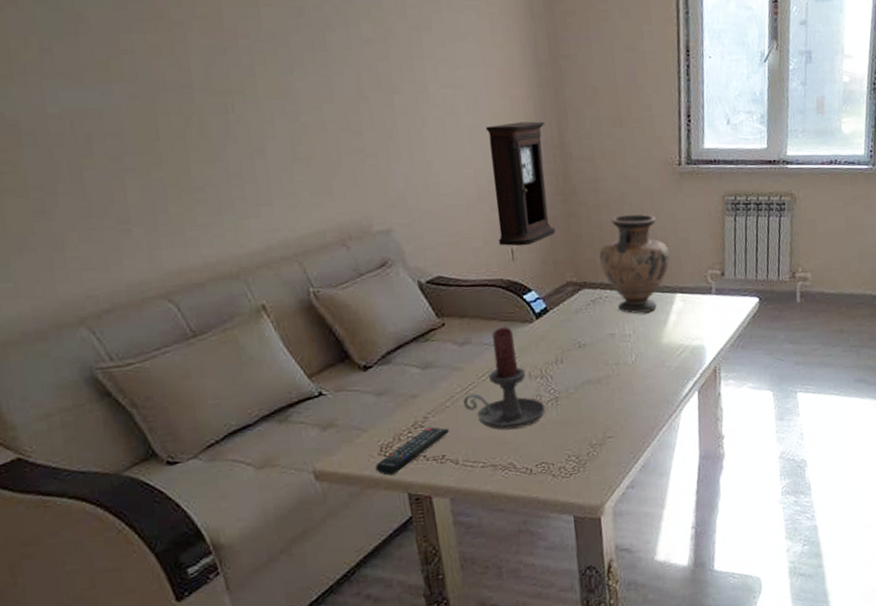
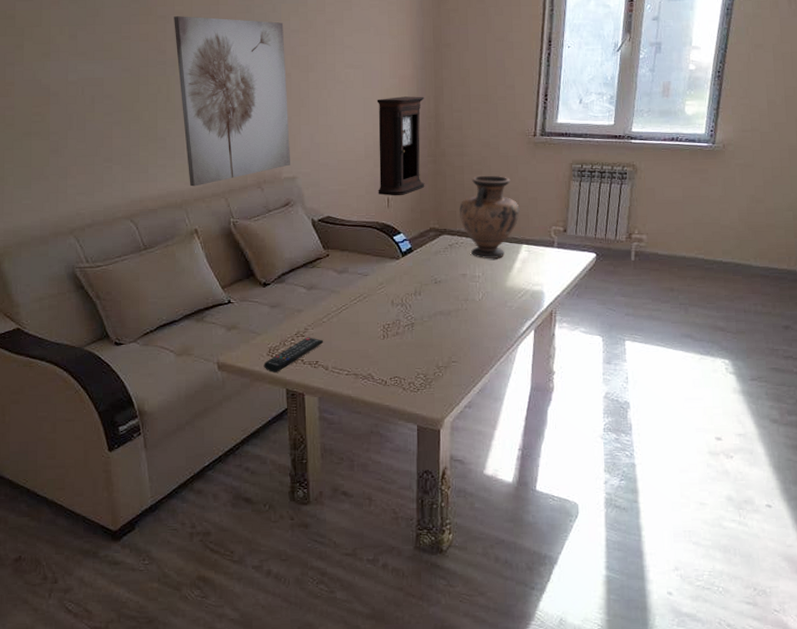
wall art: none [195,21,382,250] -> present [174,16,290,187]
candle holder: present [463,327,546,430] -> none [337,261,403,346]

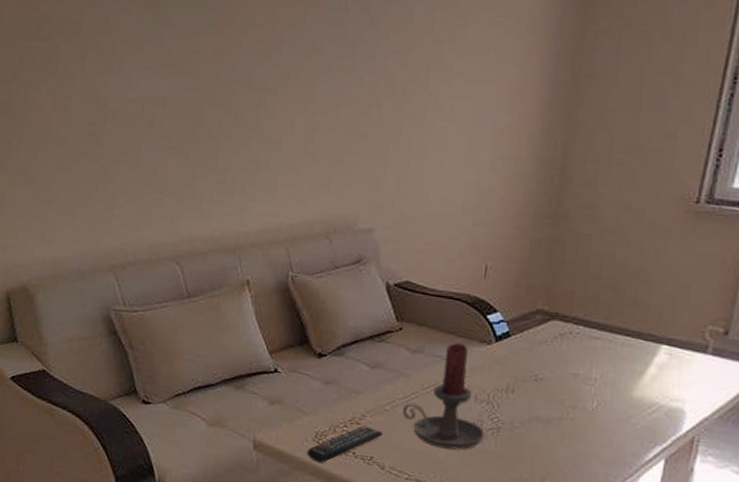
wall art: present [174,16,290,187] -> none [246,28,381,230]
candle holder: none [337,261,403,346] -> present [403,343,485,450]
pendulum clock: present [377,96,425,196] -> none [473,139,550,265]
vase: present [460,175,520,259] -> none [579,248,664,359]

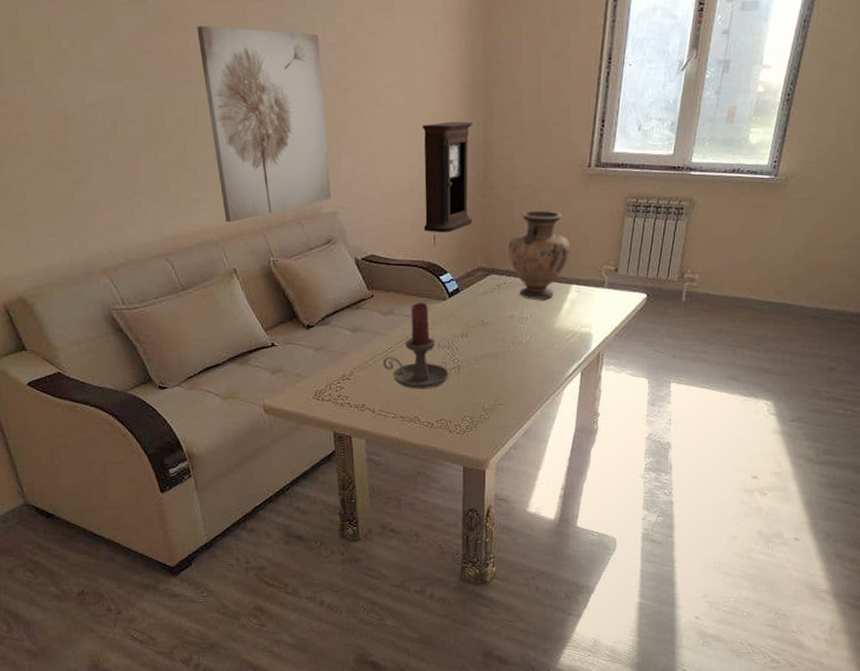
wall art: none [246,28,381,230] -> present [197,26,331,223]
remote control: present [307,425,383,463] -> none [310,380,370,416]
pendulum clock: none [473,139,550,265] -> present [422,121,473,233]
vase: none [579,248,664,359] -> present [508,210,571,299]

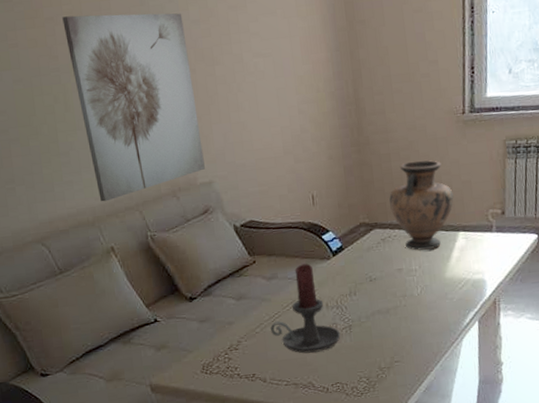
pendulum clock: present [422,121,473,233] -> none [290,81,351,193]

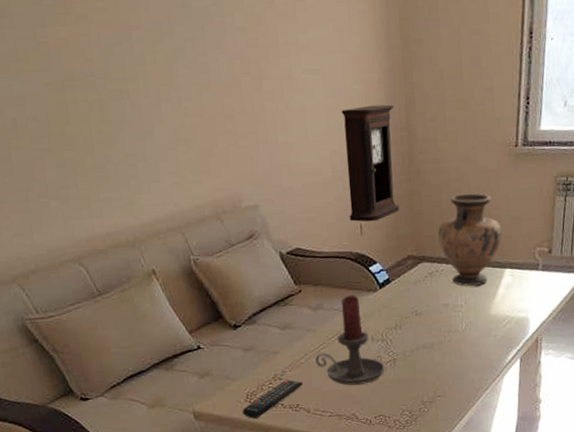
wall art: present [62,13,205,202] -> none [96,14,250,222]
remote control: none [198,349,259,390] -> present [242,380,303,419]
pendulum clock: none [290,81,351,193] -> present [341,104,400,222]

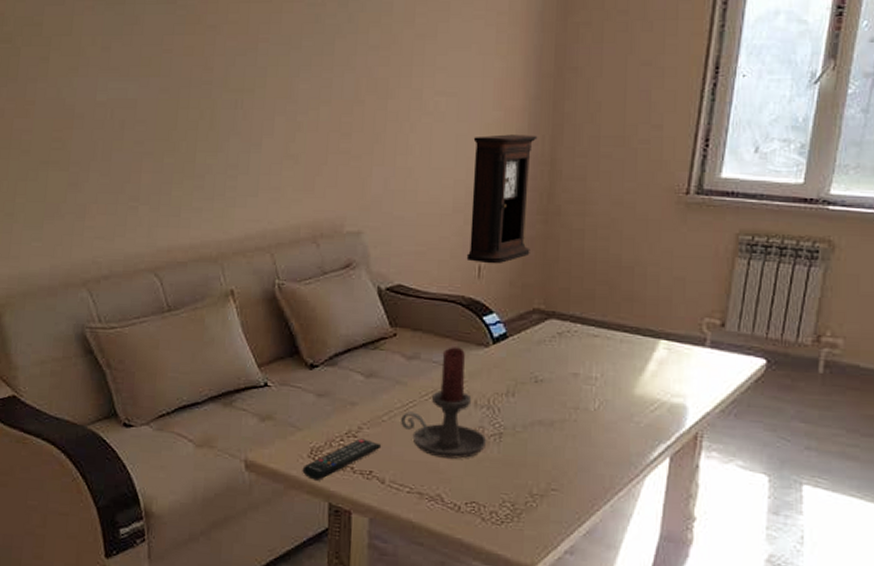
vase: present [438,193,502,286] -> none [575,243,660,356]

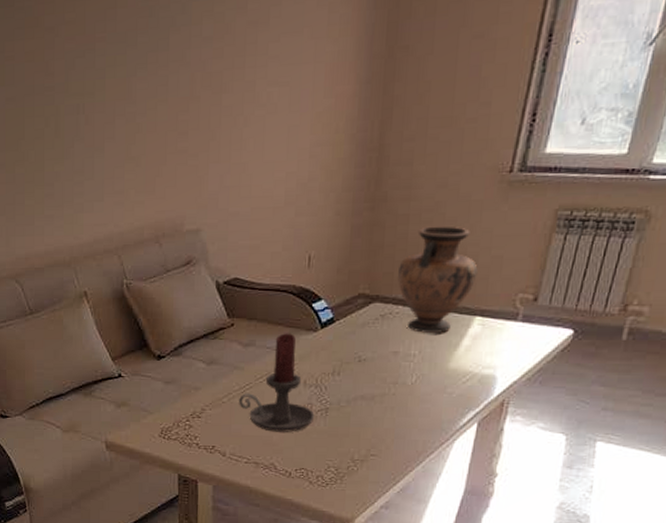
remote control: present [302,438,382,481] -> none [154,418,222,456]
pendulum clock: present [466,134,538,264] -> none [297,121,367,254]
vase: none [575,243,660,356] -> present [398,226,478,333]

